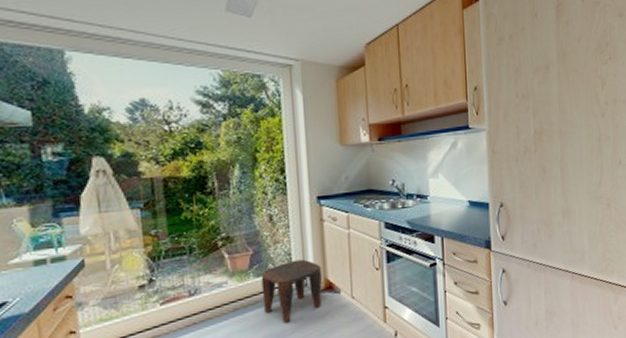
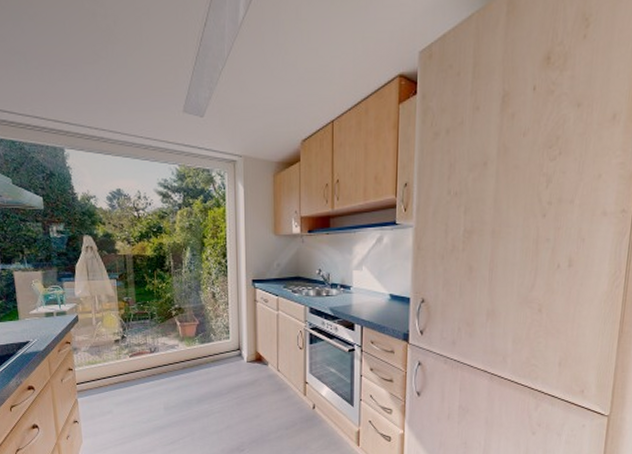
stool: present [261,259,323,323] -> none [204,333,254,384]

